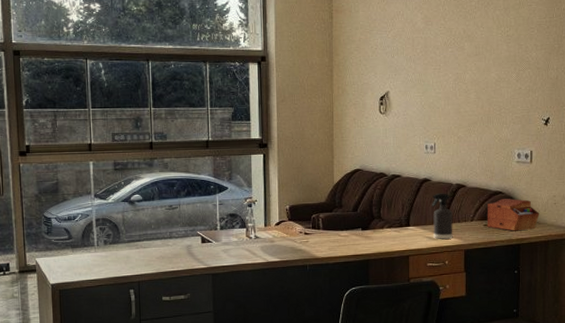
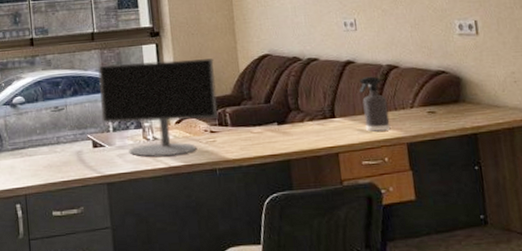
computer monitor: none [210,169,313,254] -> present [98,58,218,157]
sewing box: present [487,198,540,231] -> none [429,78,497,118]

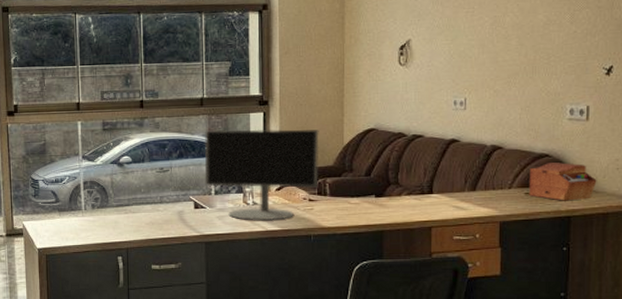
spray bottle: present [360,76,391,132] -> none [461,156,486,209]
sewing box: none [429,78,497,118] -> present [528,162,597,201]

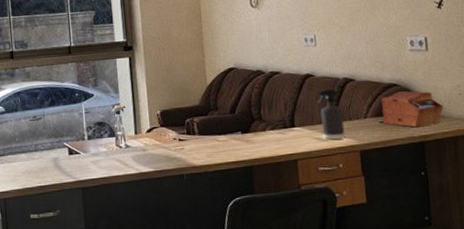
computer monitor: present [204,129,319,221] -> none [74,71,186,164]
spray bottle: none [461,156,486,209] -> present [318,88,346,140]

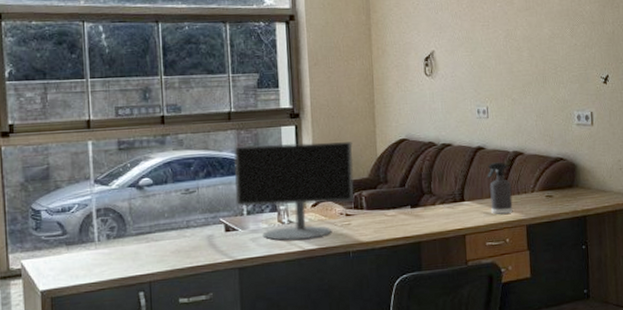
computer monitor: none [74,71,186,164] -> present [233,142,354,241]
sewing box: present [381,91,444,128] -> none [548,165,605,202]

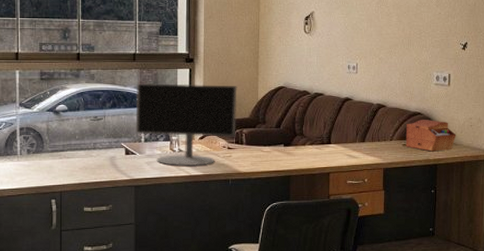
spray bottle: present [488,162,513,214] -> none [353,112,373,157]
sewing box: none [548,165,605,202] -> present [405,120,456,152]

